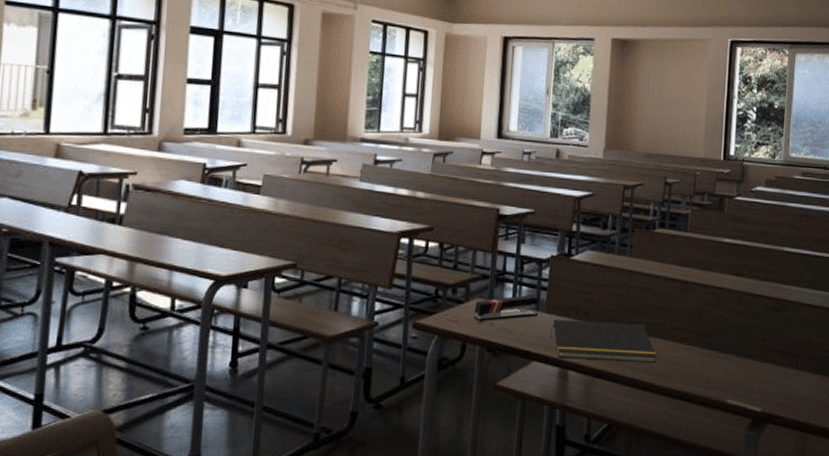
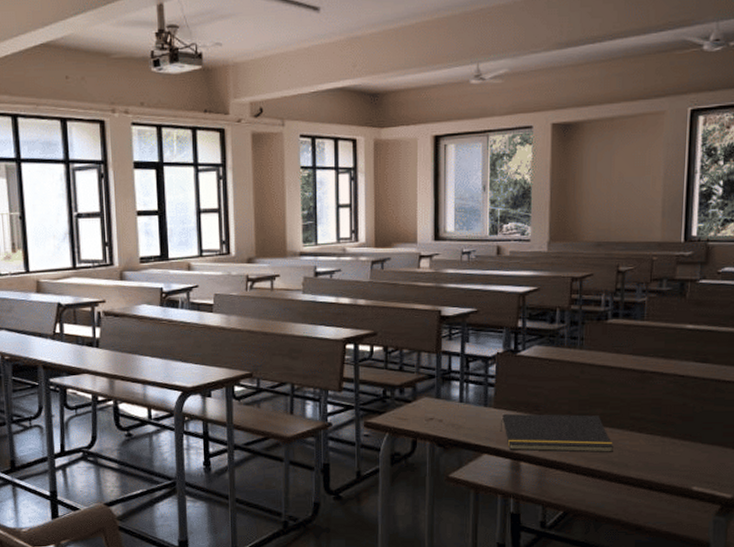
stapler: present [473,295,539,321] -> none [422,391,487,418]

